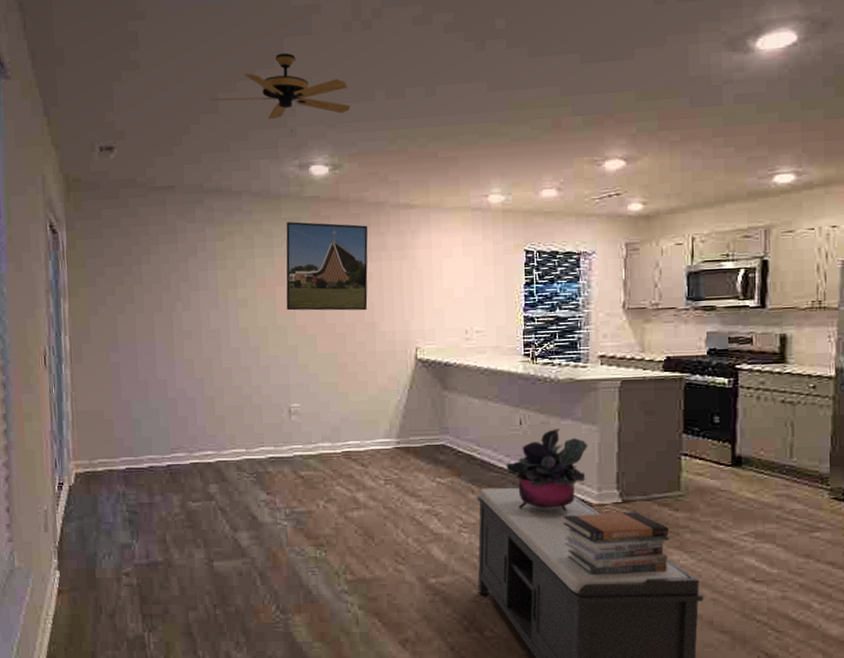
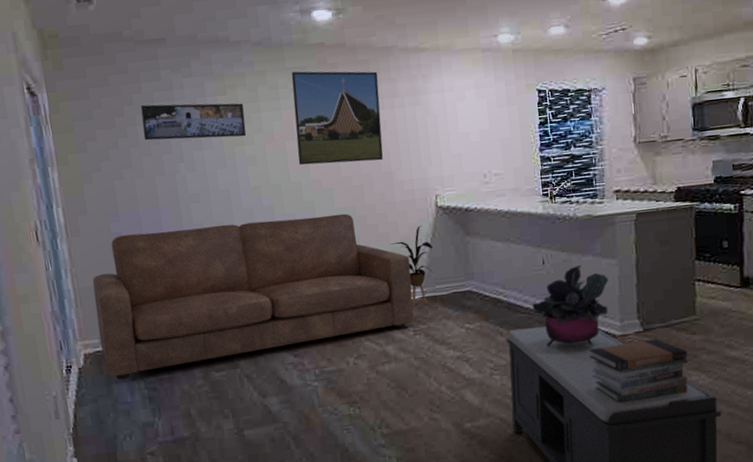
sofa: none [89,359,386,501] -> present [92,213,414,380]
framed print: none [146,246,240,281] -> present [140,103,247,141]
house plant: none [368,376,409,456] -> present [390,225,434,307]

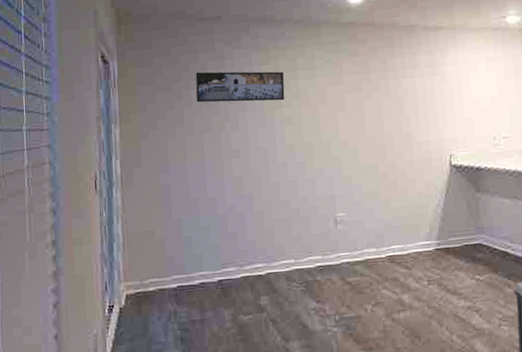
sofa: present [92,213,414,380] -> none [140,170,429,321]
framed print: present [291,71,383,166] -> none [326,45,404,127]
house plant: present [390,225,434,307] -> none [408,182,447,258]

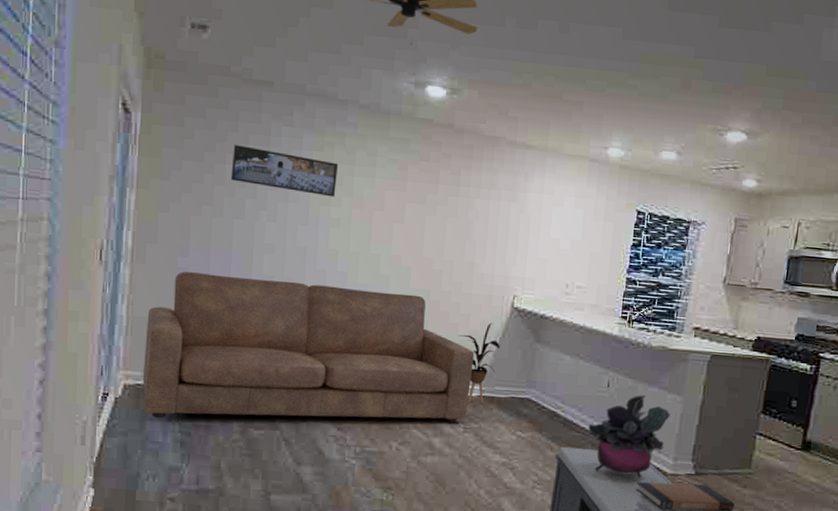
sofa: none [140,170,429,321] -> present [142,271,475,424]
house plant: none [408,182,447,258] -> present [458,322,500,404]

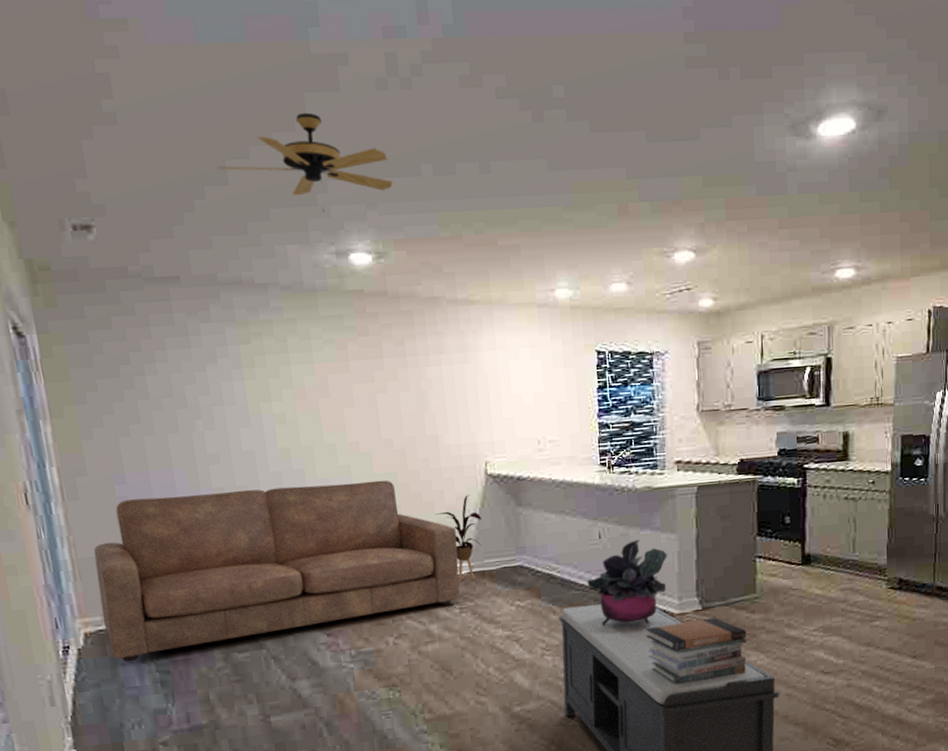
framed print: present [230,145,339,198] -> none [150,352,274,393]

